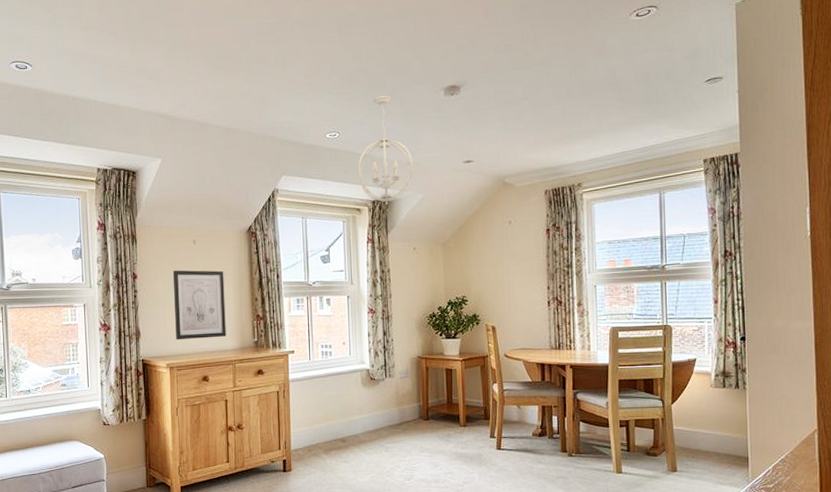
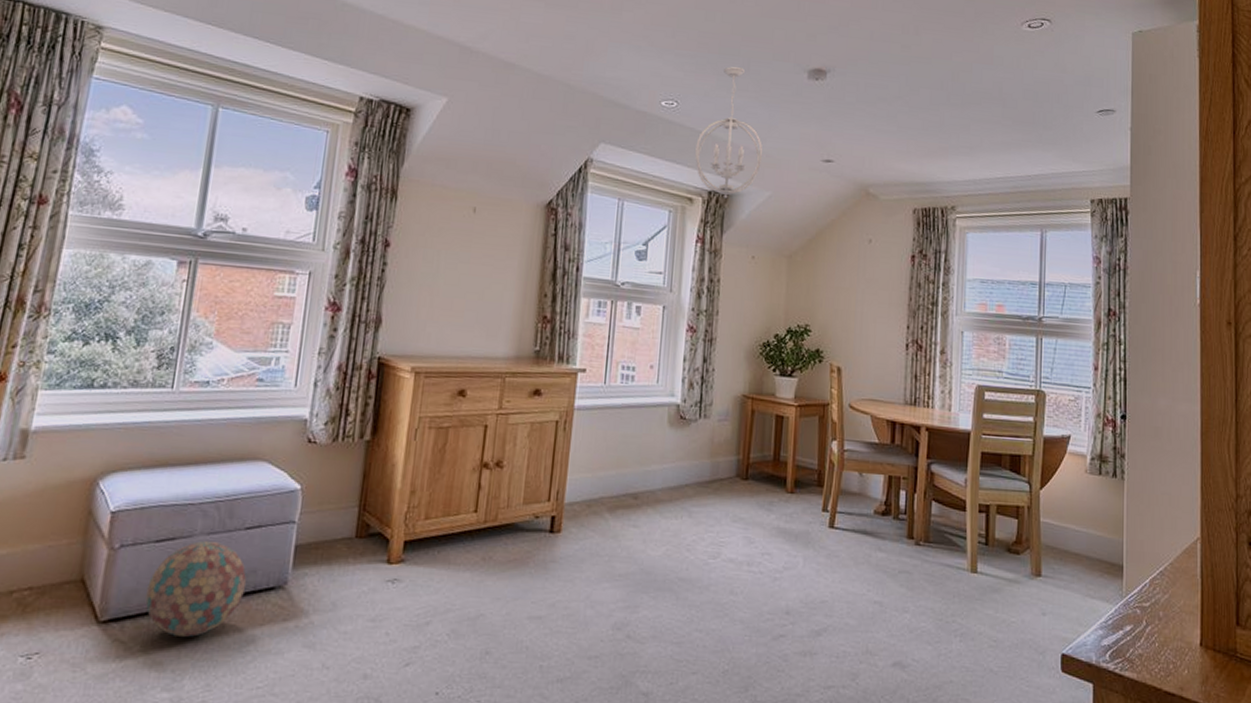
wall art: present [172,270,226,340] -> none [430,243,508,340]

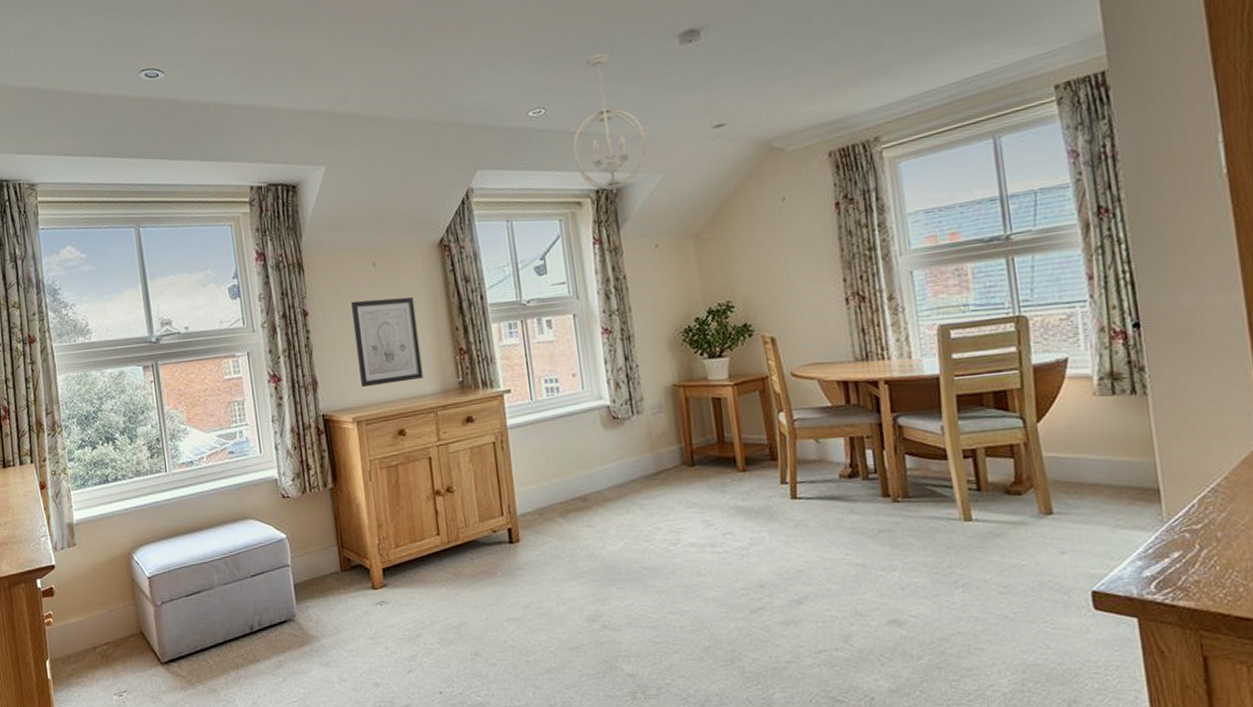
decorative ball: present [145,540,247,637] -> none [189,589,264,668]
wall art: none [430,243,508,340] -> present [350,296,423,388]

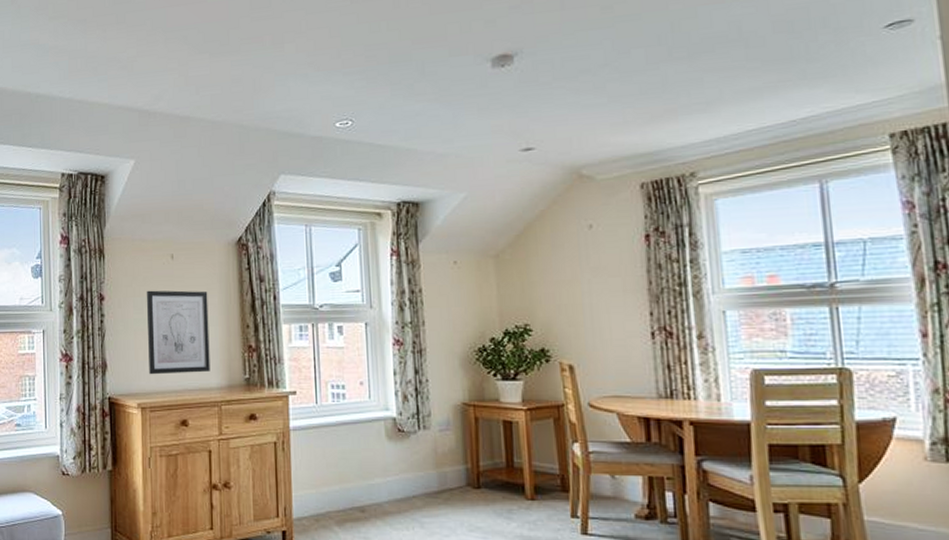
chandelier: present [573,53,646,194] -> none [377,71,452,208]

